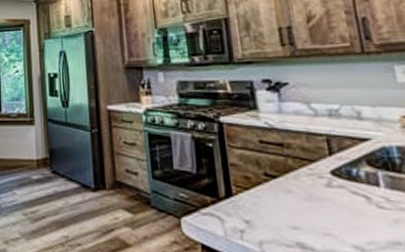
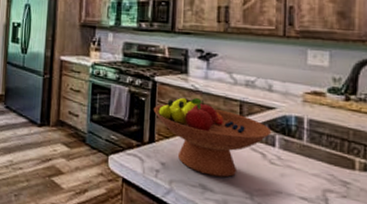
fruit bowl: none [225,137,372,231] -> present [154,97,272,178]

